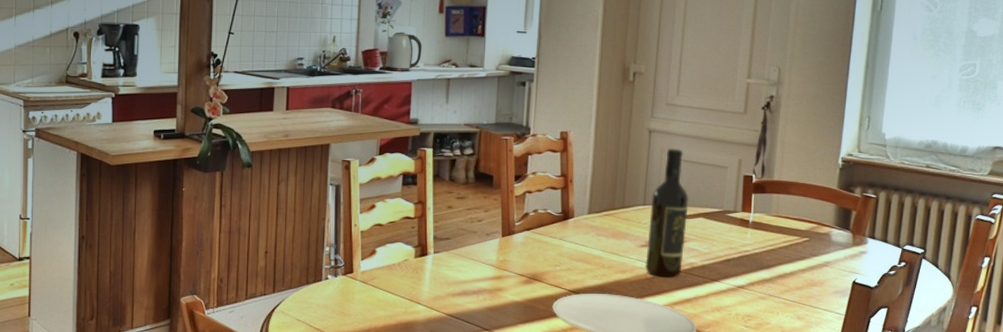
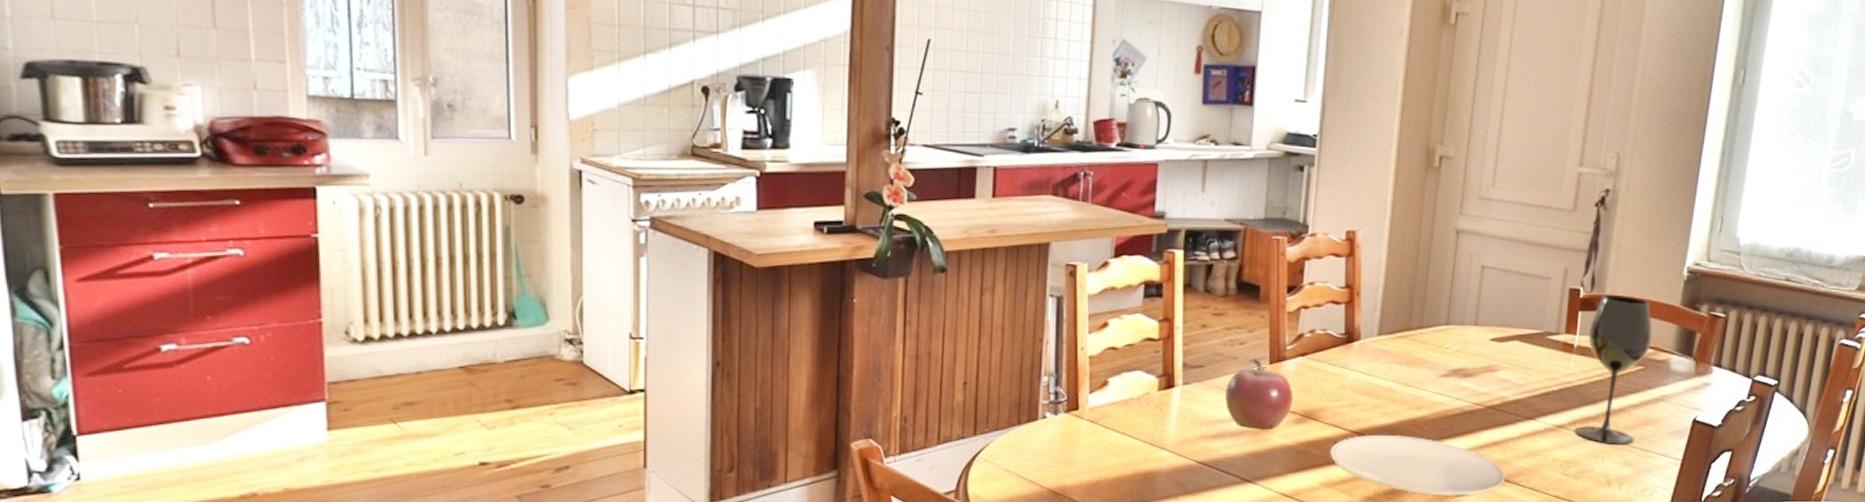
fruit: none [467,233,521,289] -> present [1224,359,1293,429]
wine bottle: present [644,148,690,277] -> none [1445,253,1503,415]
wineglass: none [754,181,815,303] -> present [1576,295,1653,446]

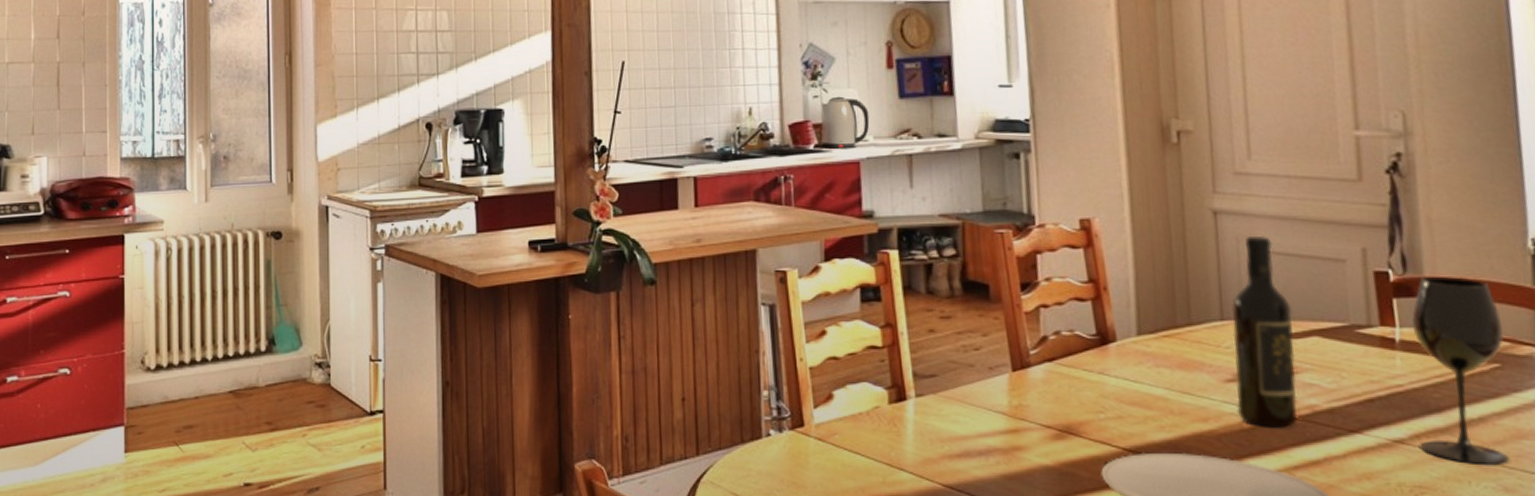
fruit: present [1224,359,1293,429] -> none [964,366,1047,447]
wine bottle: none [1445,253,1503,415] -> present [1231,235,1299,428]

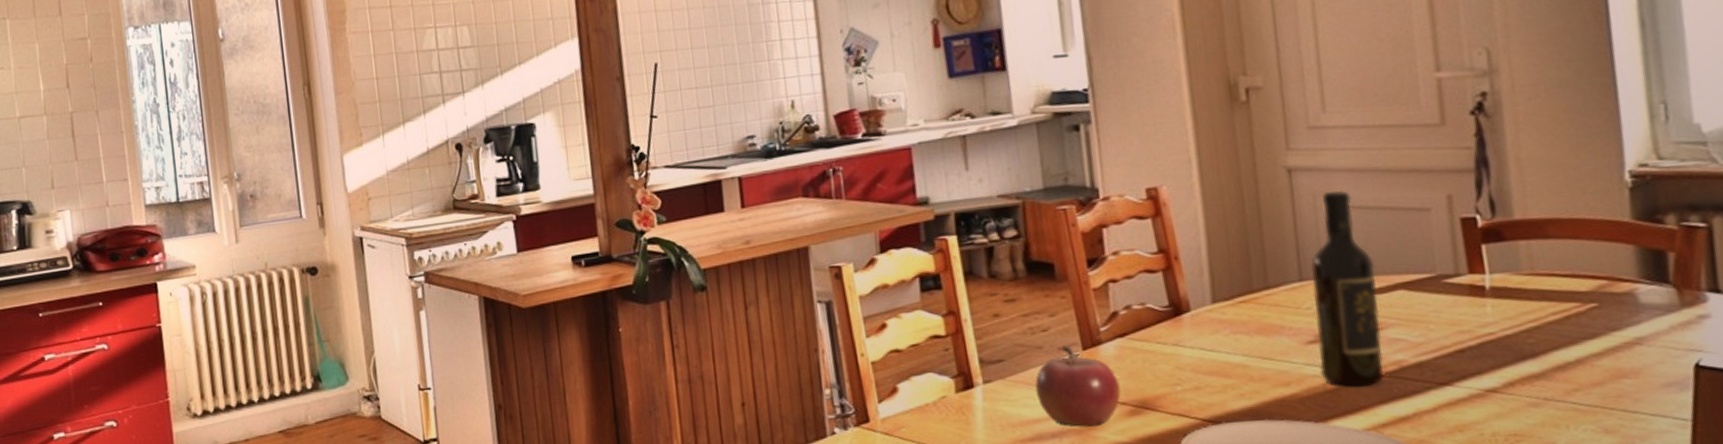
kettle: present [821,96,870,150] -> none [866,81,919,137]
fruit: none [964,366,1047,447] -> present [1035,345,1121,427]
wineglass: present [1411,277,1511,466] -> none [1502,216,1611,408]

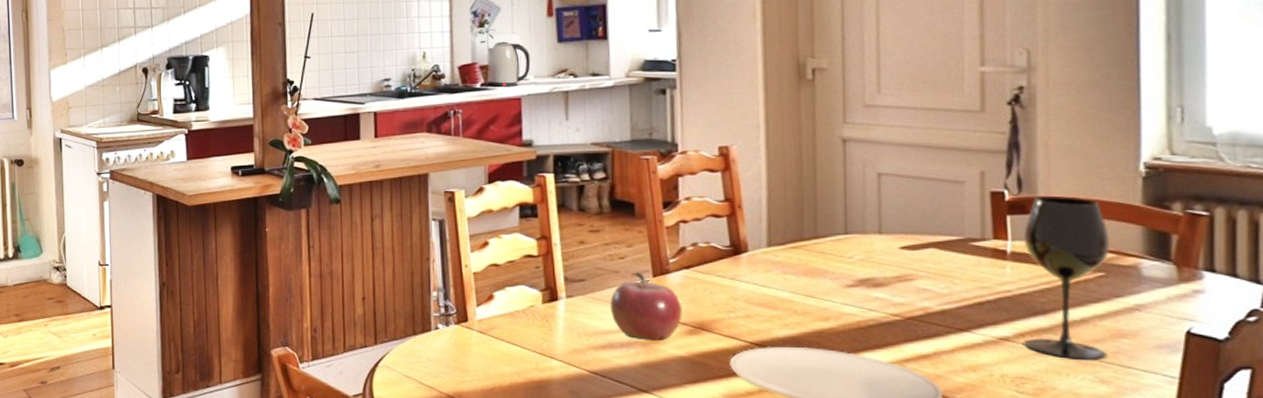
kettle: none [866,81,919,137] -> present [487,41,531,88]
wine bottle: present [1310,190,1385,387] -> none [855,160,912,326]
wineglass: none [1502,216,1611,408] -> present [1024,196,1111,361]

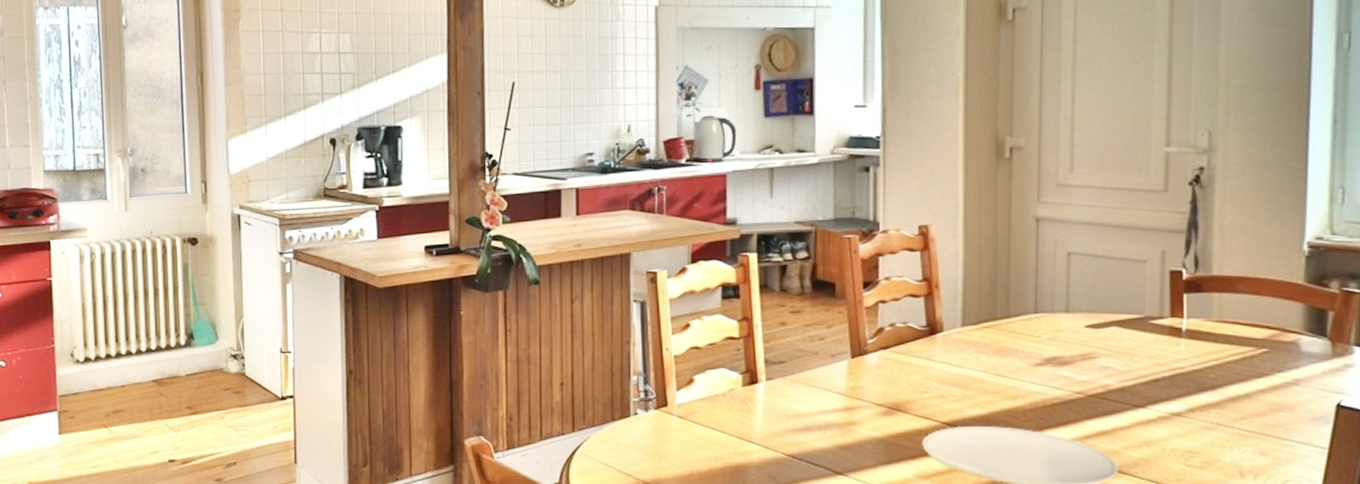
fruit: present [609,272,683,341] -> none [808,353,879,422]
wineglass: present [1024,196,1111,361] -> none [1195,275,1275,434]

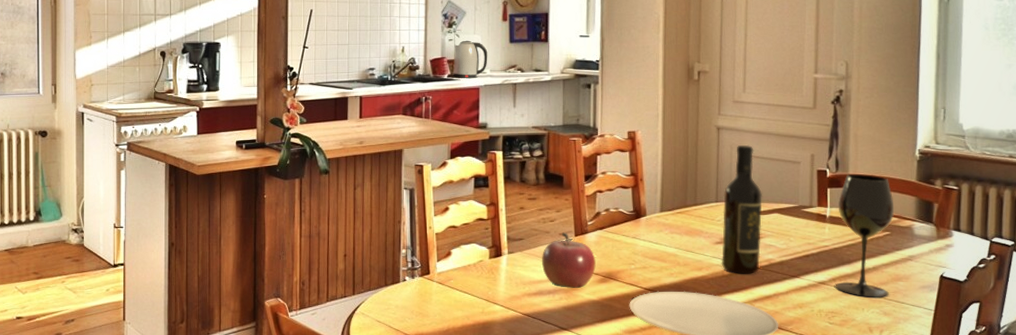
fruit: none [808,353,879,422] -> present [541,232,596,288]
wine bottle: none [1042,239,1097,404] -> present [721,144,763,274]
wineglass: none [1195,275,1275,434] -> present [836,174,895,298]

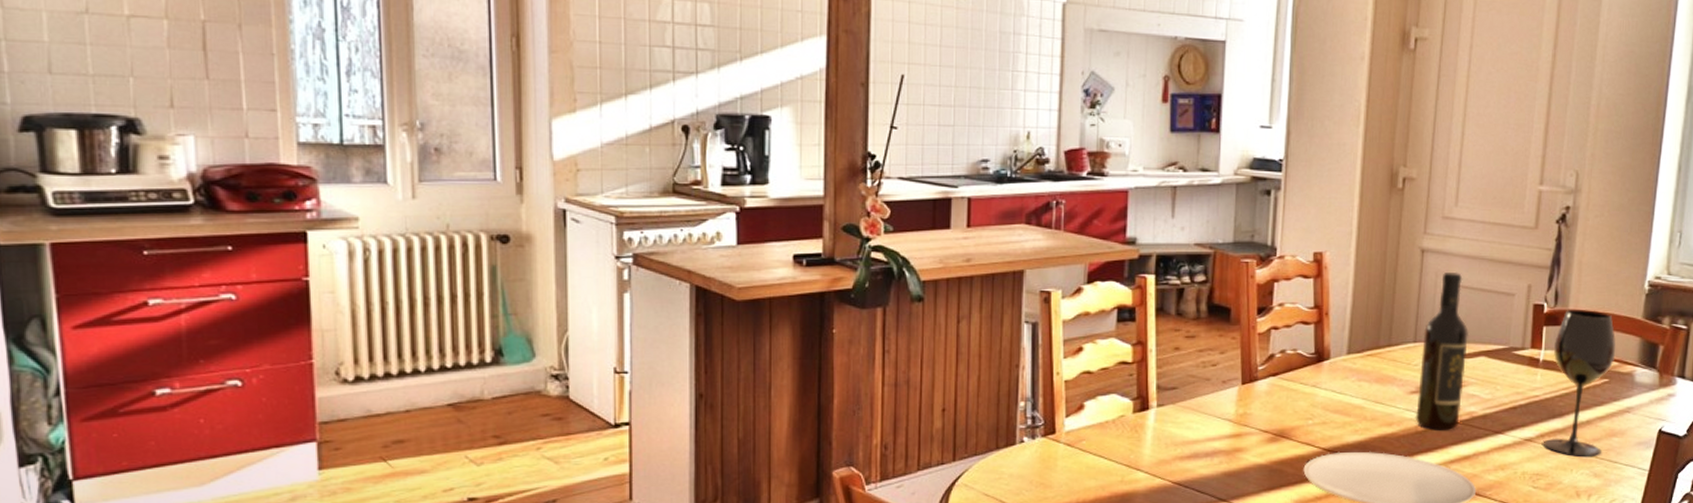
kettle: present [453,40,488,79] -> none [1095,126,1141,178]
fruit: present [541,232,596,288] -> none [1198,379,1266,449]

